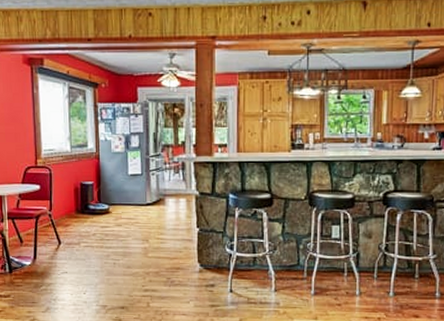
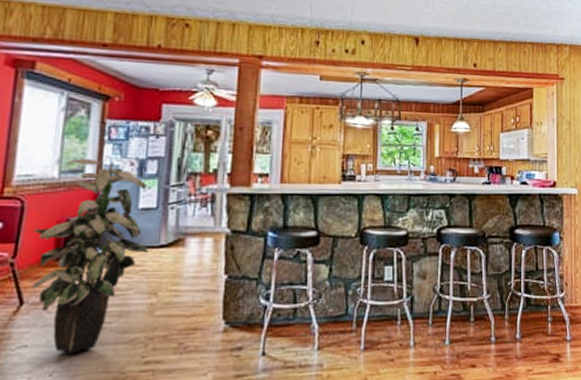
indoor plant: none [59,135,139,280] -> present [32,158,149,354]

